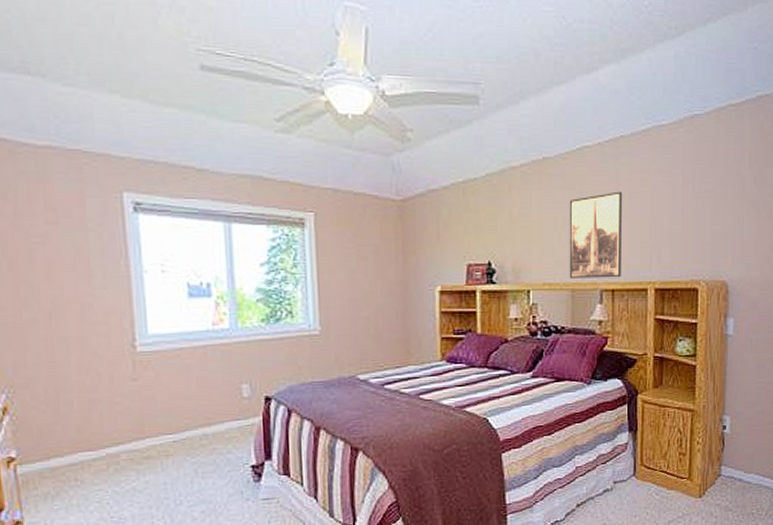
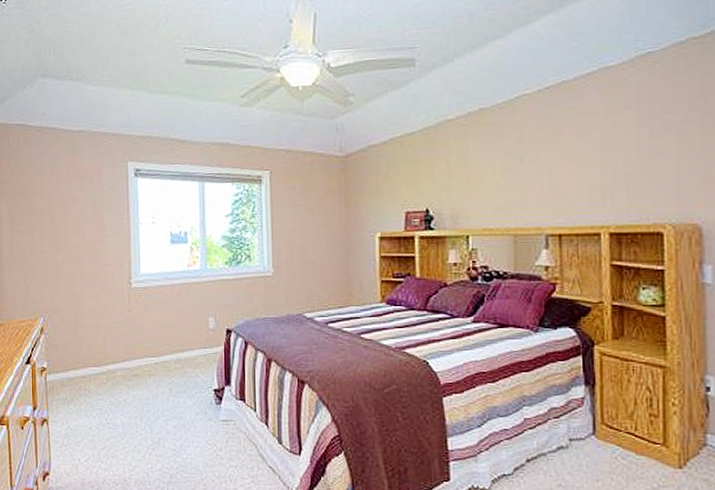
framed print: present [569,191,622,278] -> none [508,135,569,224]

